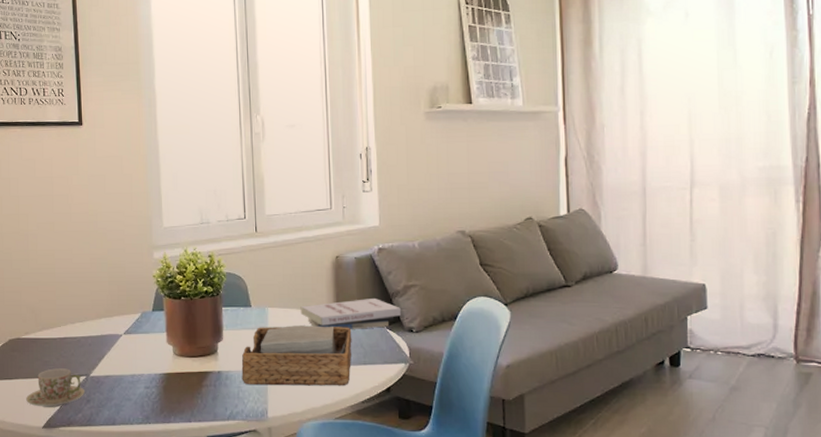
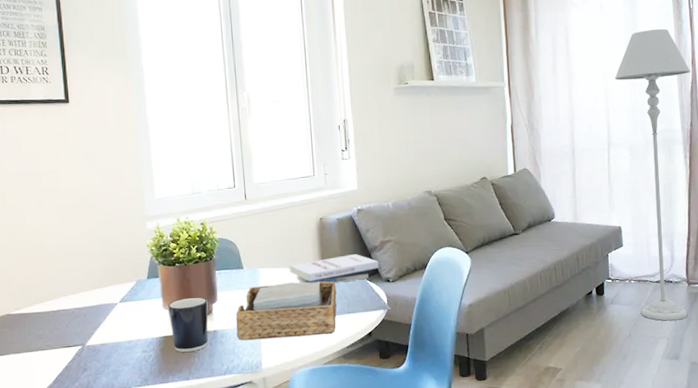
teacup: present [26,368,86,407] -> none [19,340,82,380]
mug: none [171,334,213,393] -> present [167,297,209,353]
floor lamp: none [701,41,807,406] -> present [614,29,690,321]

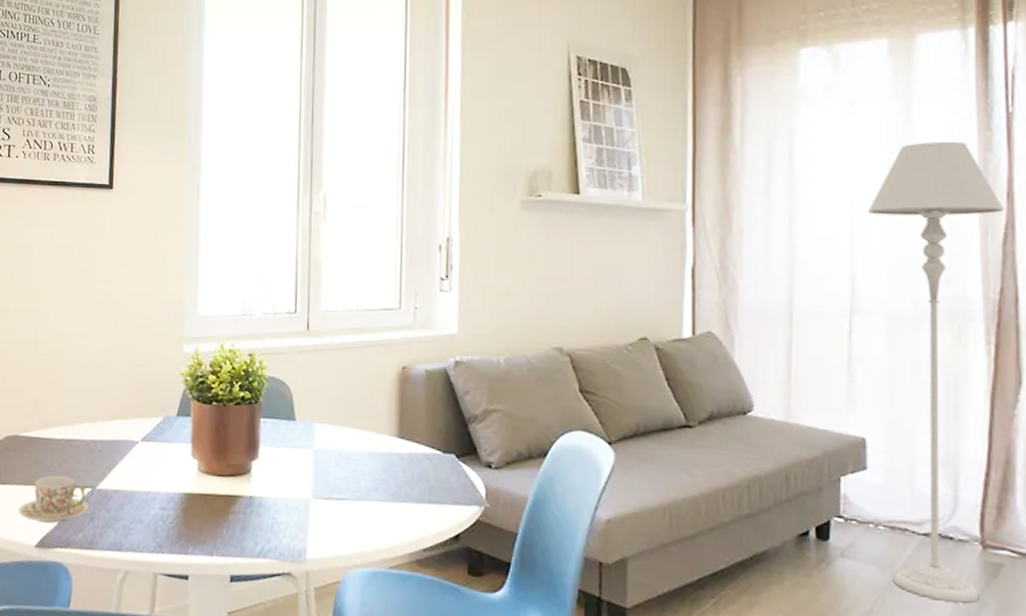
teacup: none [19,340,82,380] -> present [19,475,90,523]
mug: present [167,297,209,353] -> none [196,447,246,520]
napkin holder: present [236,281,337,340] -> none [278,446,416,528]
books: present [289,253,380,284] -> none [354,421,479,460]

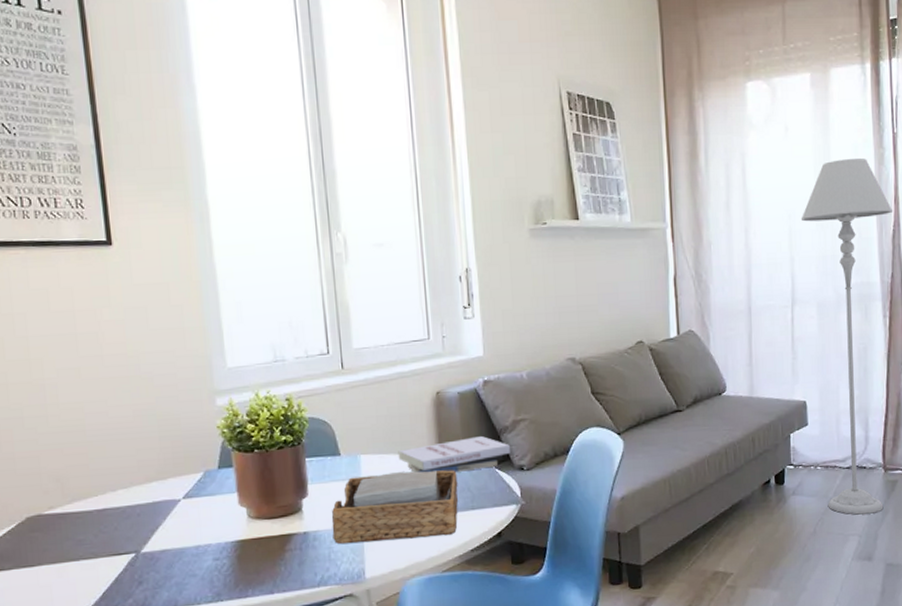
teacup: present [19,475,90,523] -> none [55,546,136,597]
napkin holder: none [278,446,416,528] -> present [331,469,458,544]
books: none [354,421,479,460] -> present [398,435,511,473]

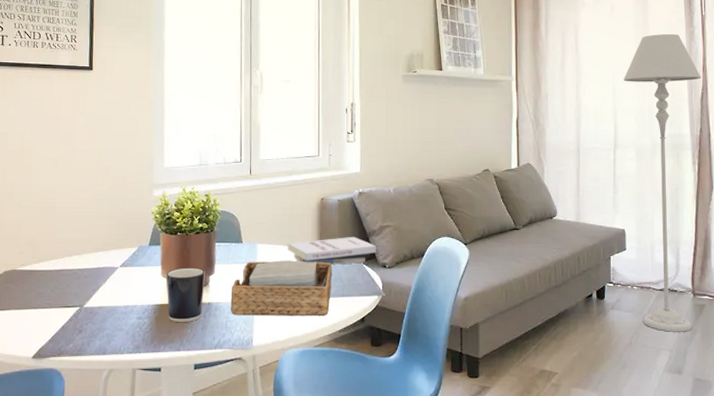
mug: none [244,490,297,560] -> present [165,267,205,323]

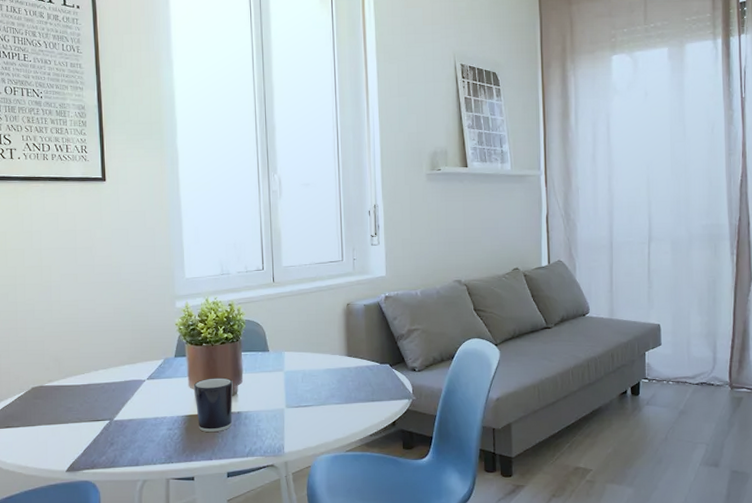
napkin holder: present [230,260,332,317] -> none [260,367,361,424]
books: present [287,236,377,264] -> none [314,341,406,370]
floor lamp: present [623,34,701,332] -> none [658,119,740,426]

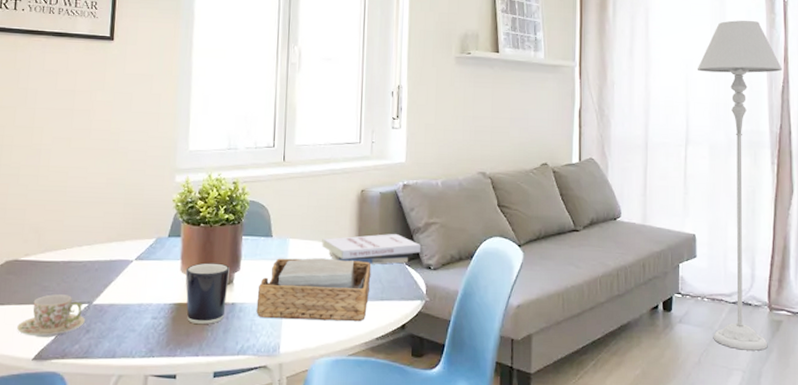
teacup: none [49,414,109,452] -> present [17,294,86,337]
napkin holder: none [260,367,361,424] -> present [256,258,371,322]
books: none [314,341,406,370] -> present [322,233,422,264]
floor lamp: none [658,119,740,426] -> present [697,20,782,351]

